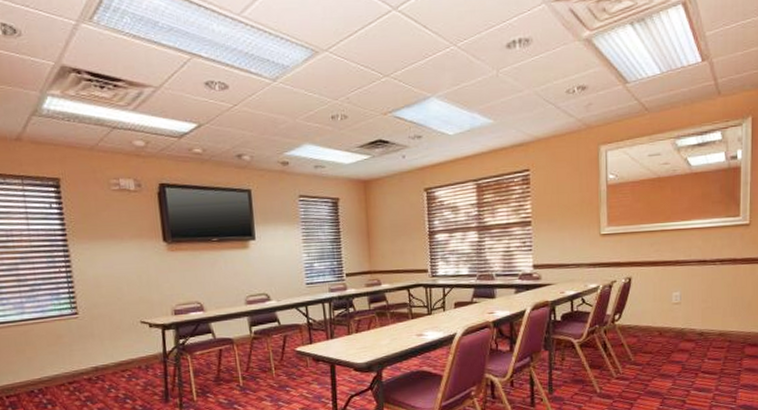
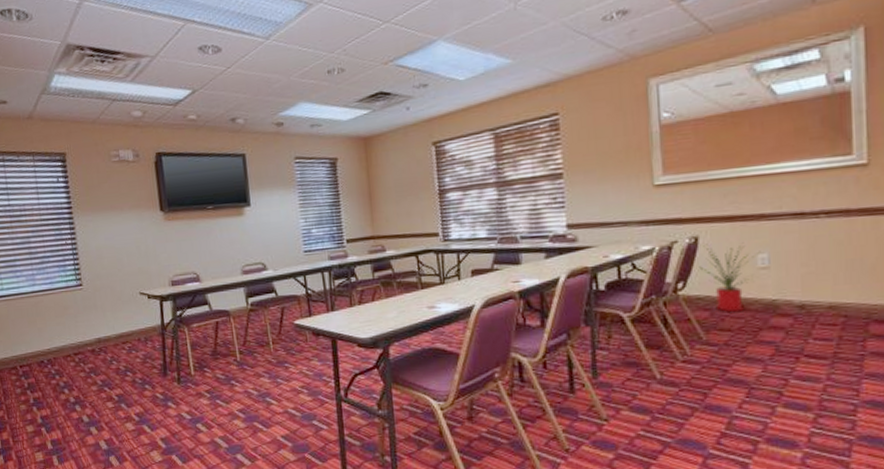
house plant: none [631,283,675,339] -> present [699,242,761,313]

